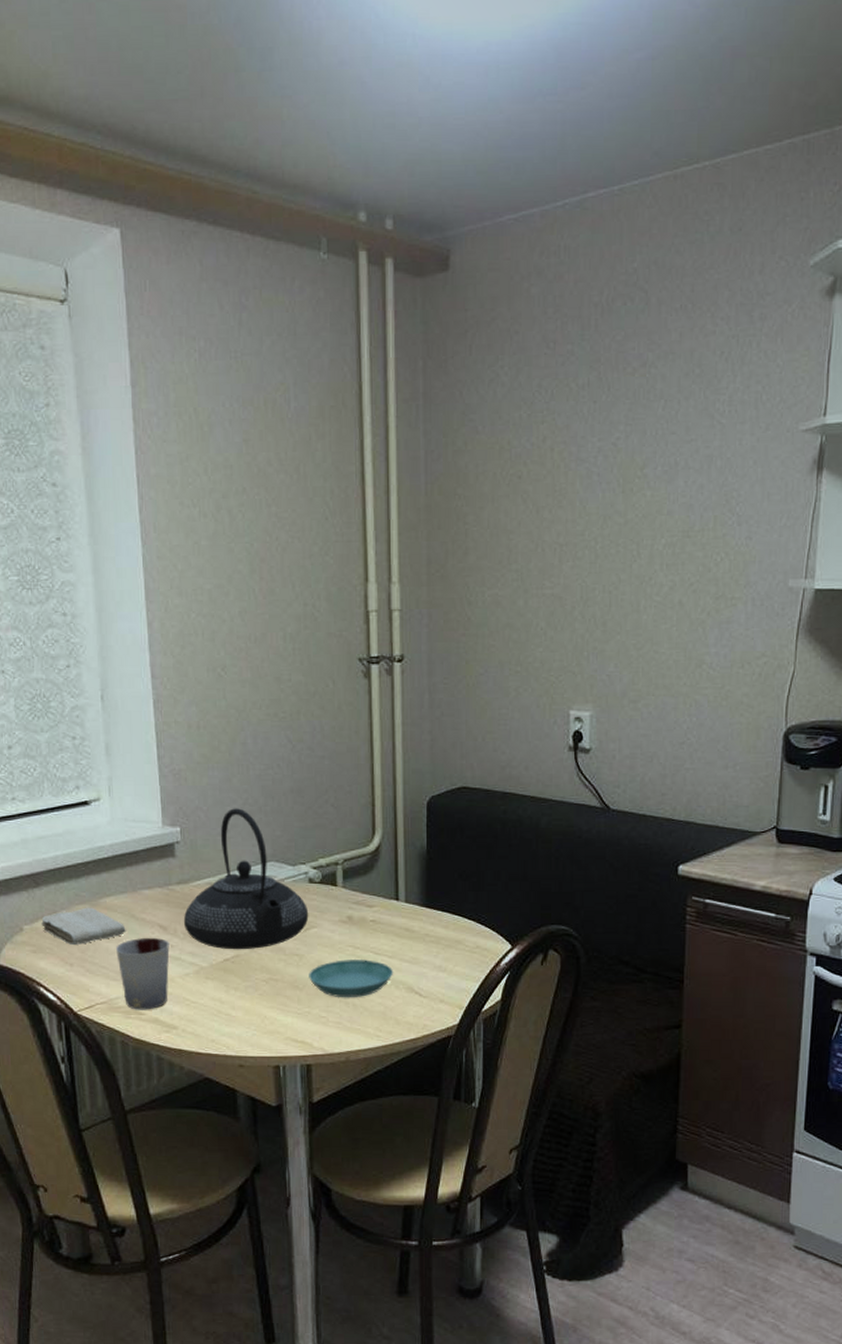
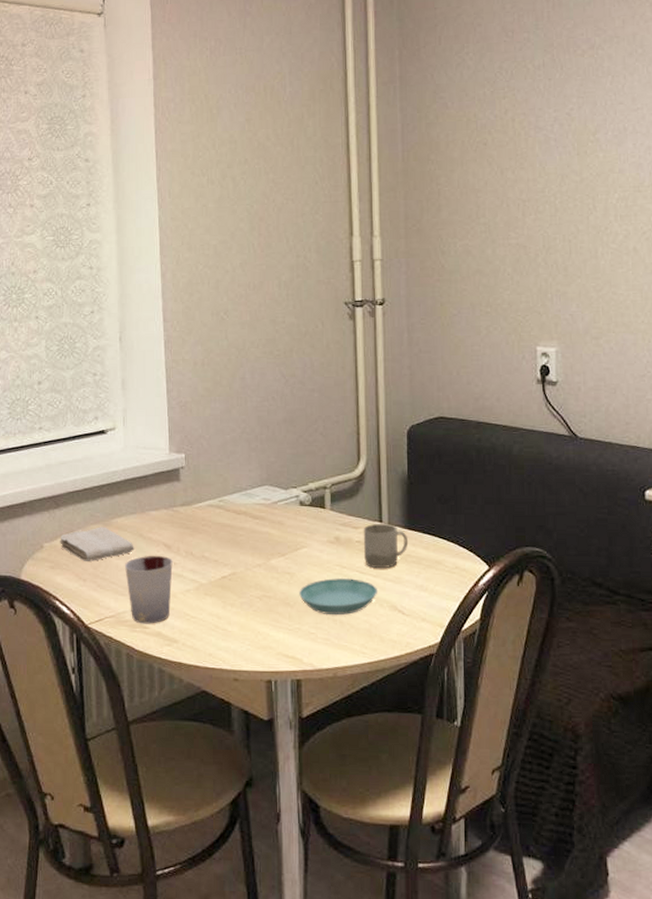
teapot: present [183,808,309,950] -> none [185,437,300,568]
cup: none [378,901,427,949] -> present [363,523,409,569]

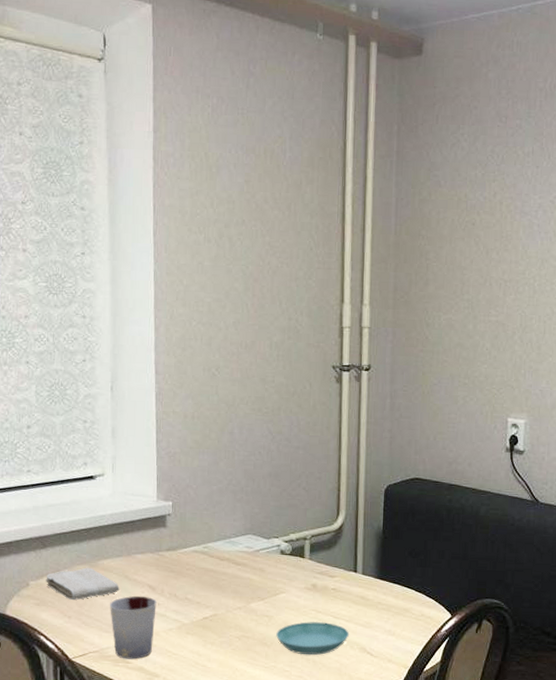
cup: present [363,523,409,569] -> none [338,573,380,615]

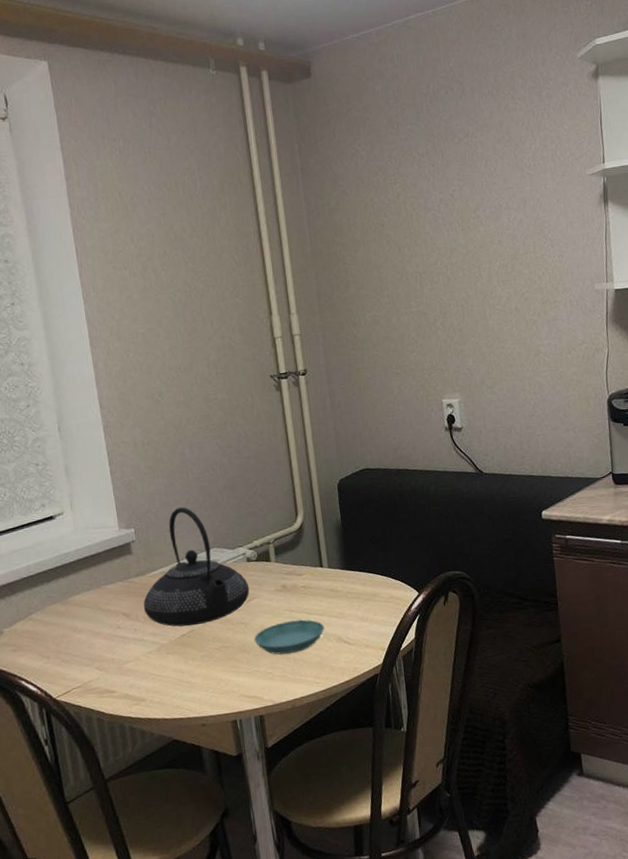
washcloth: present [46,567,120,600] -> none [19,605,94,640]
cup: present [110,595,157,660] -> none [87,624,135,689]
teapot: none [170,487,279,610] -> present [143,507,250,627]

